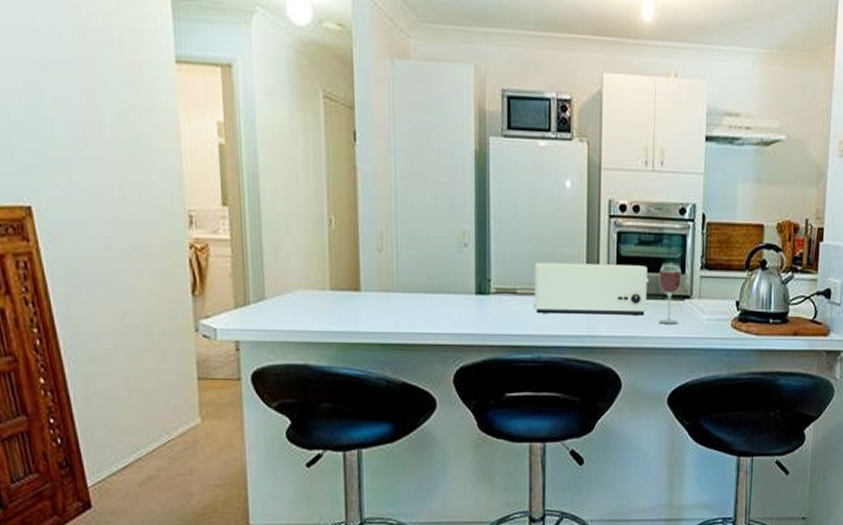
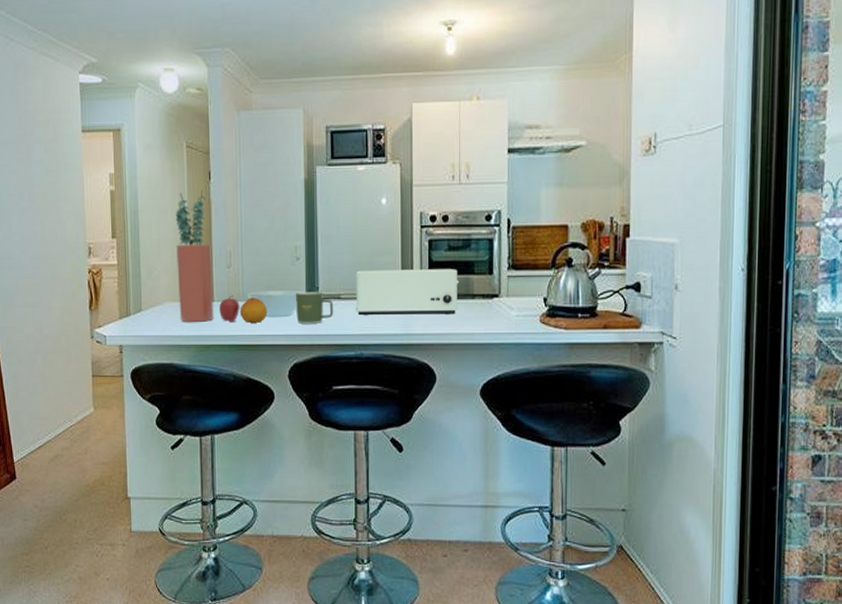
vase: none [309,153,361,316] -> present [175,190,214,323]
fruit: none [368,284,394,316] -> present [219,295,240,322]
fruit: none [394,288,428,318] -> present [240,297,267,323]
bowl: none [402,280,477,313] -> present [247,289,307,318]
mug: none [462,284,508,321] -> present [295,292,334,324]
wineglass: present [658,262,683,324] -> none [468,265,491,321]

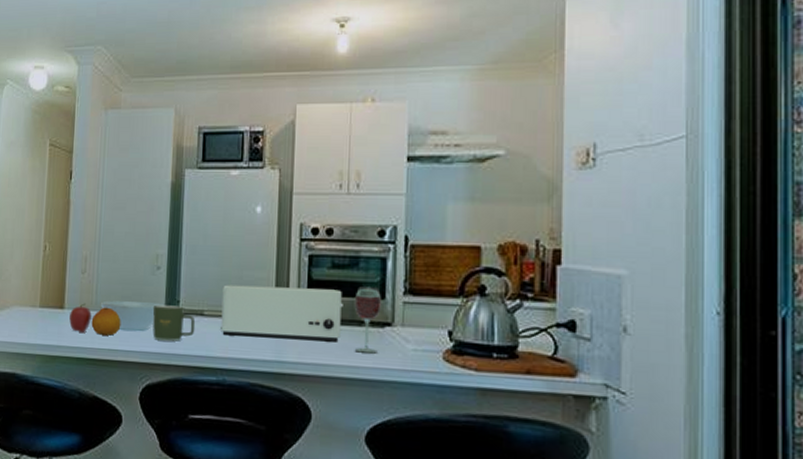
vase: present [175,190,214,323] -> none [27,190,66,331]
wineglass: none [468,265,491,321] -> present [354,286,382,354]

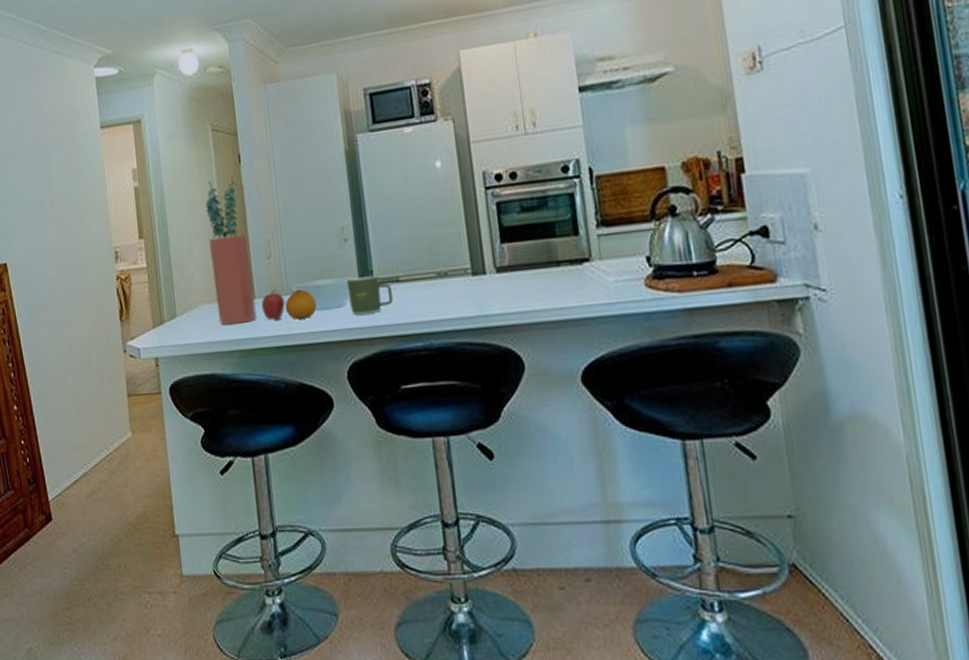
vase: none [27,190,66,331] -> present [205,175,257,326]
toaster: present [221,285,343,343] -> none [414,233,541,299]
wineglass: present [354,286,382,354] -> none [548,224,580,294]

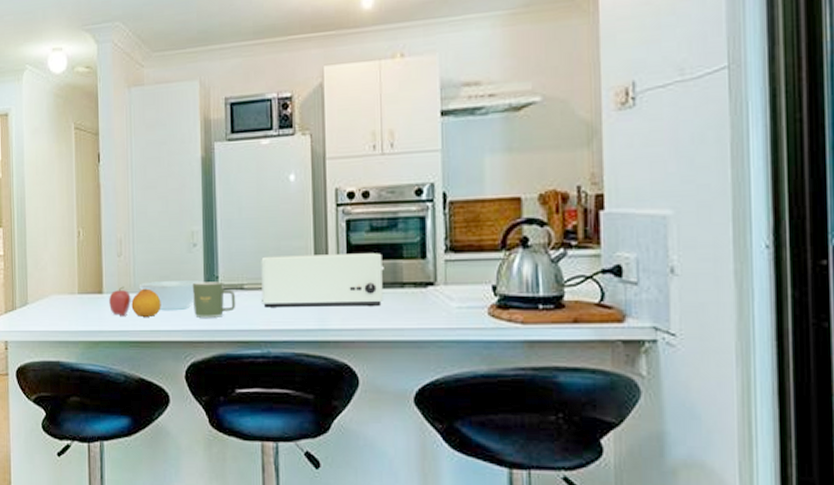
vase: present [205,175,257,326] -> none [63,173,103,317]
toaster: none [414,233,541,299] -> present [261,253,384,309]

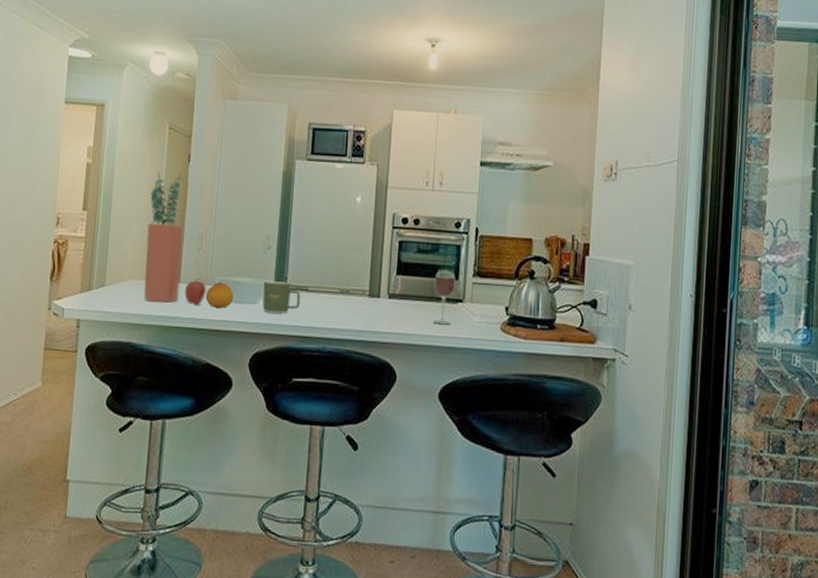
vase: none [63,173,103,317] -> present [143,171,183,303]
toaster: present [261,253,384,309] -> none [323,264,425,316]
wineglass: none [395,247,424,315] -> present [432,269,456,325]

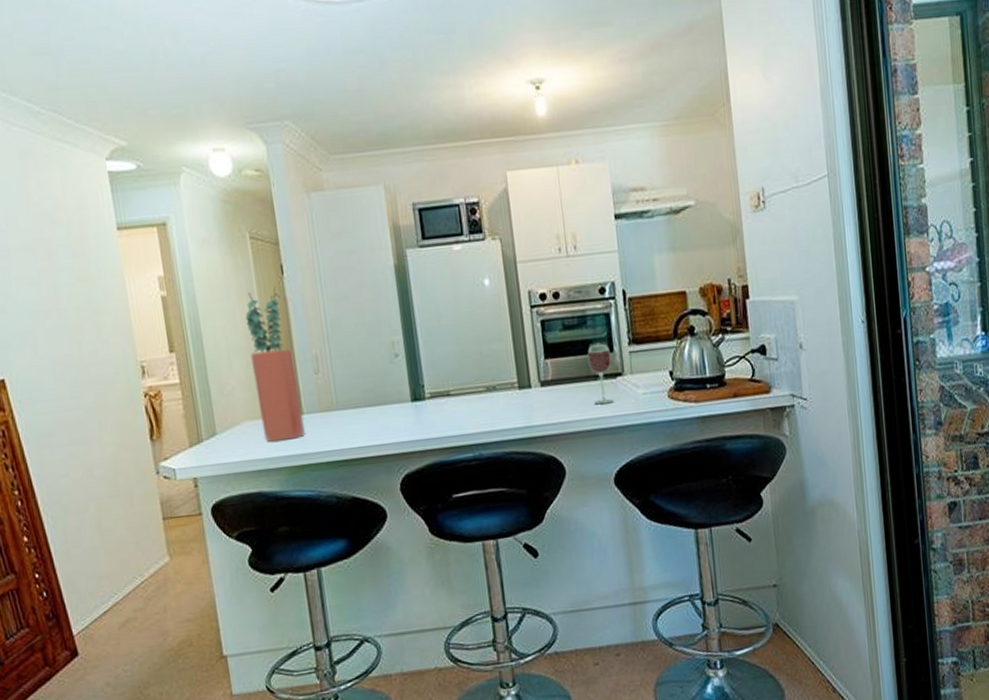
fruit: present [185,278,206,305] -> none [310,404,336,436]
fruit: present [205,282,234,308] -> none [335,404,368,435]
bowl: present [214,276,275,305] -> none [341,390,411,426]
mug: present [262,280,301,314] -> none [398,390,445,429]

